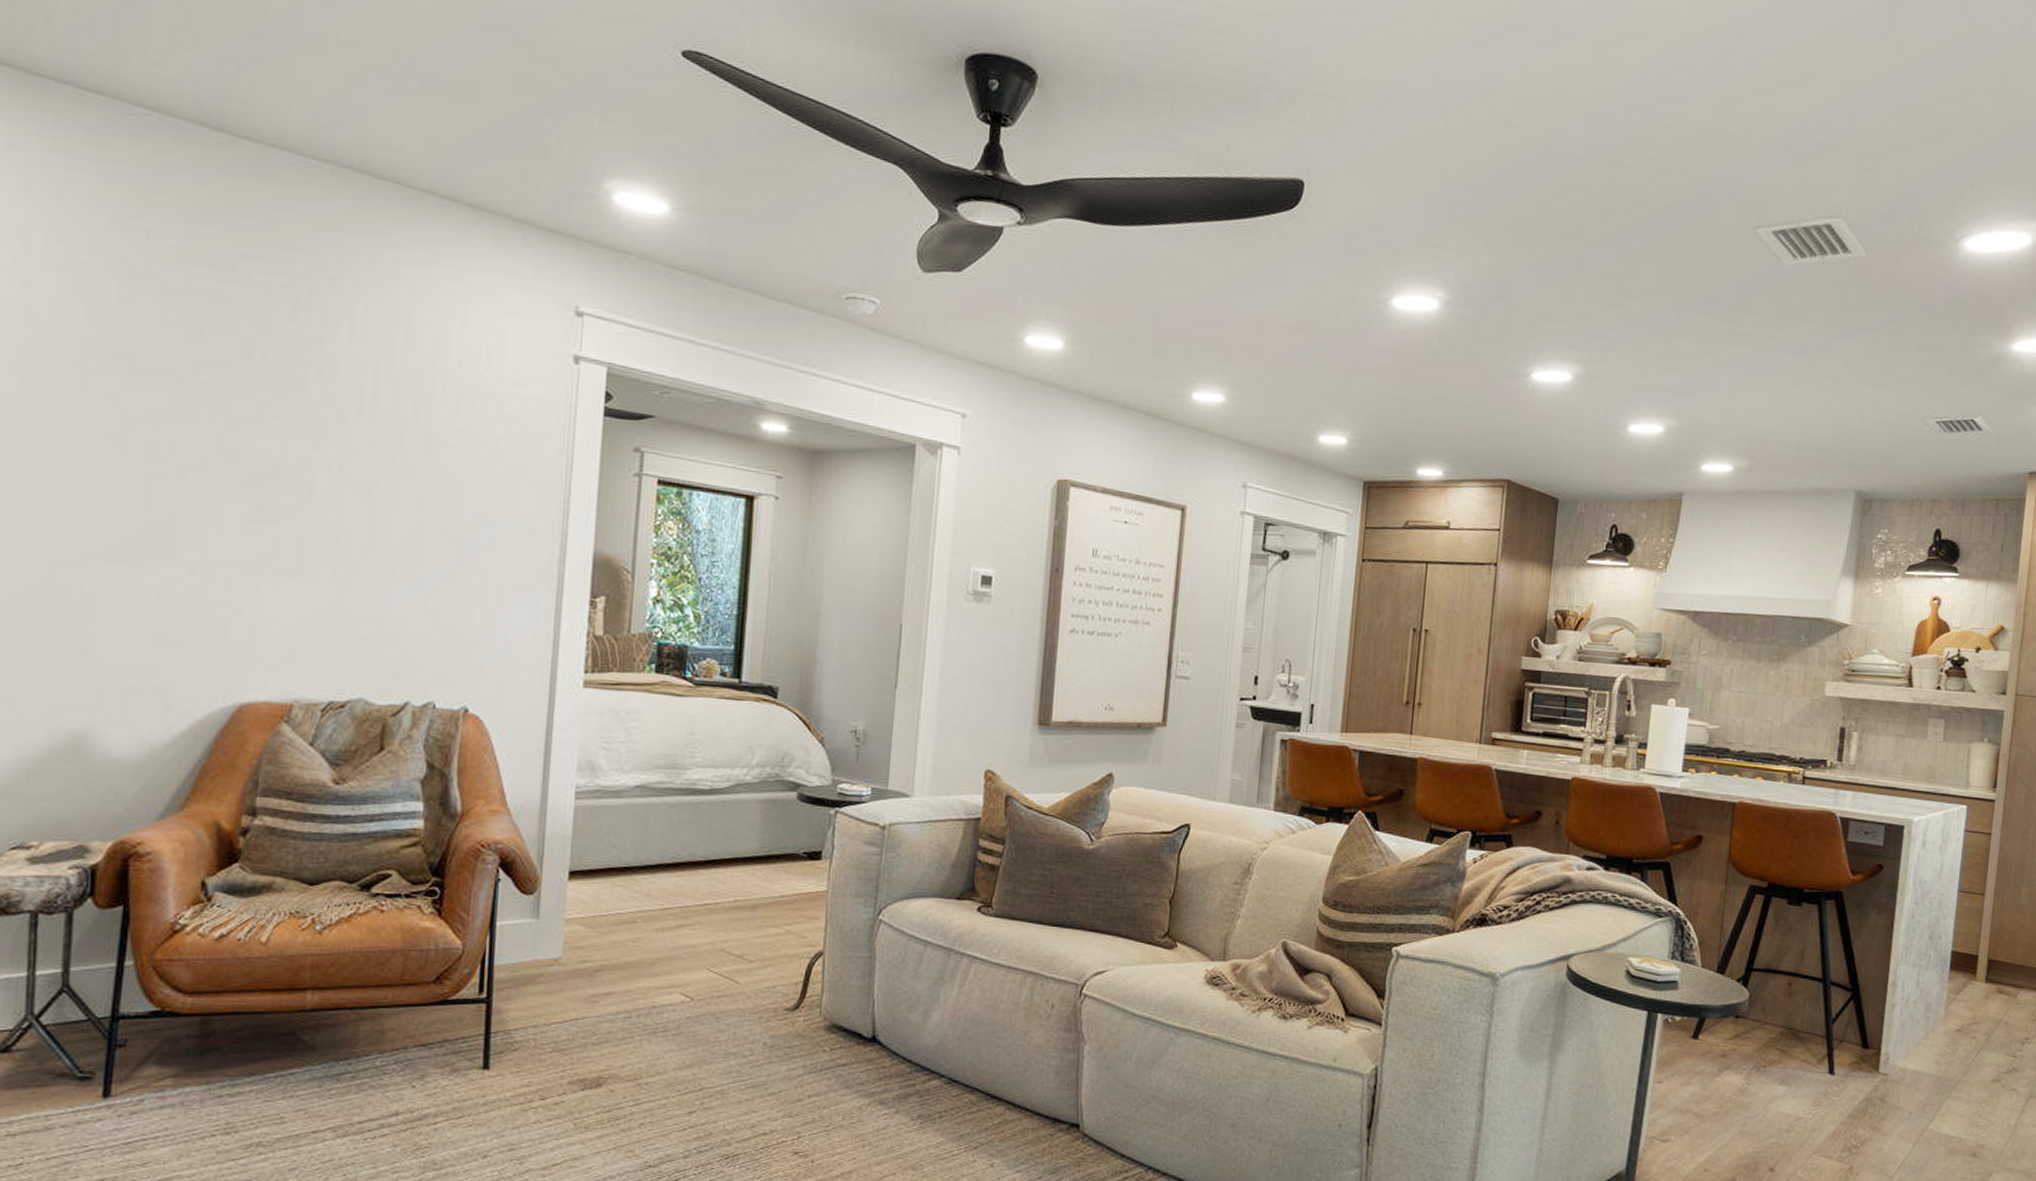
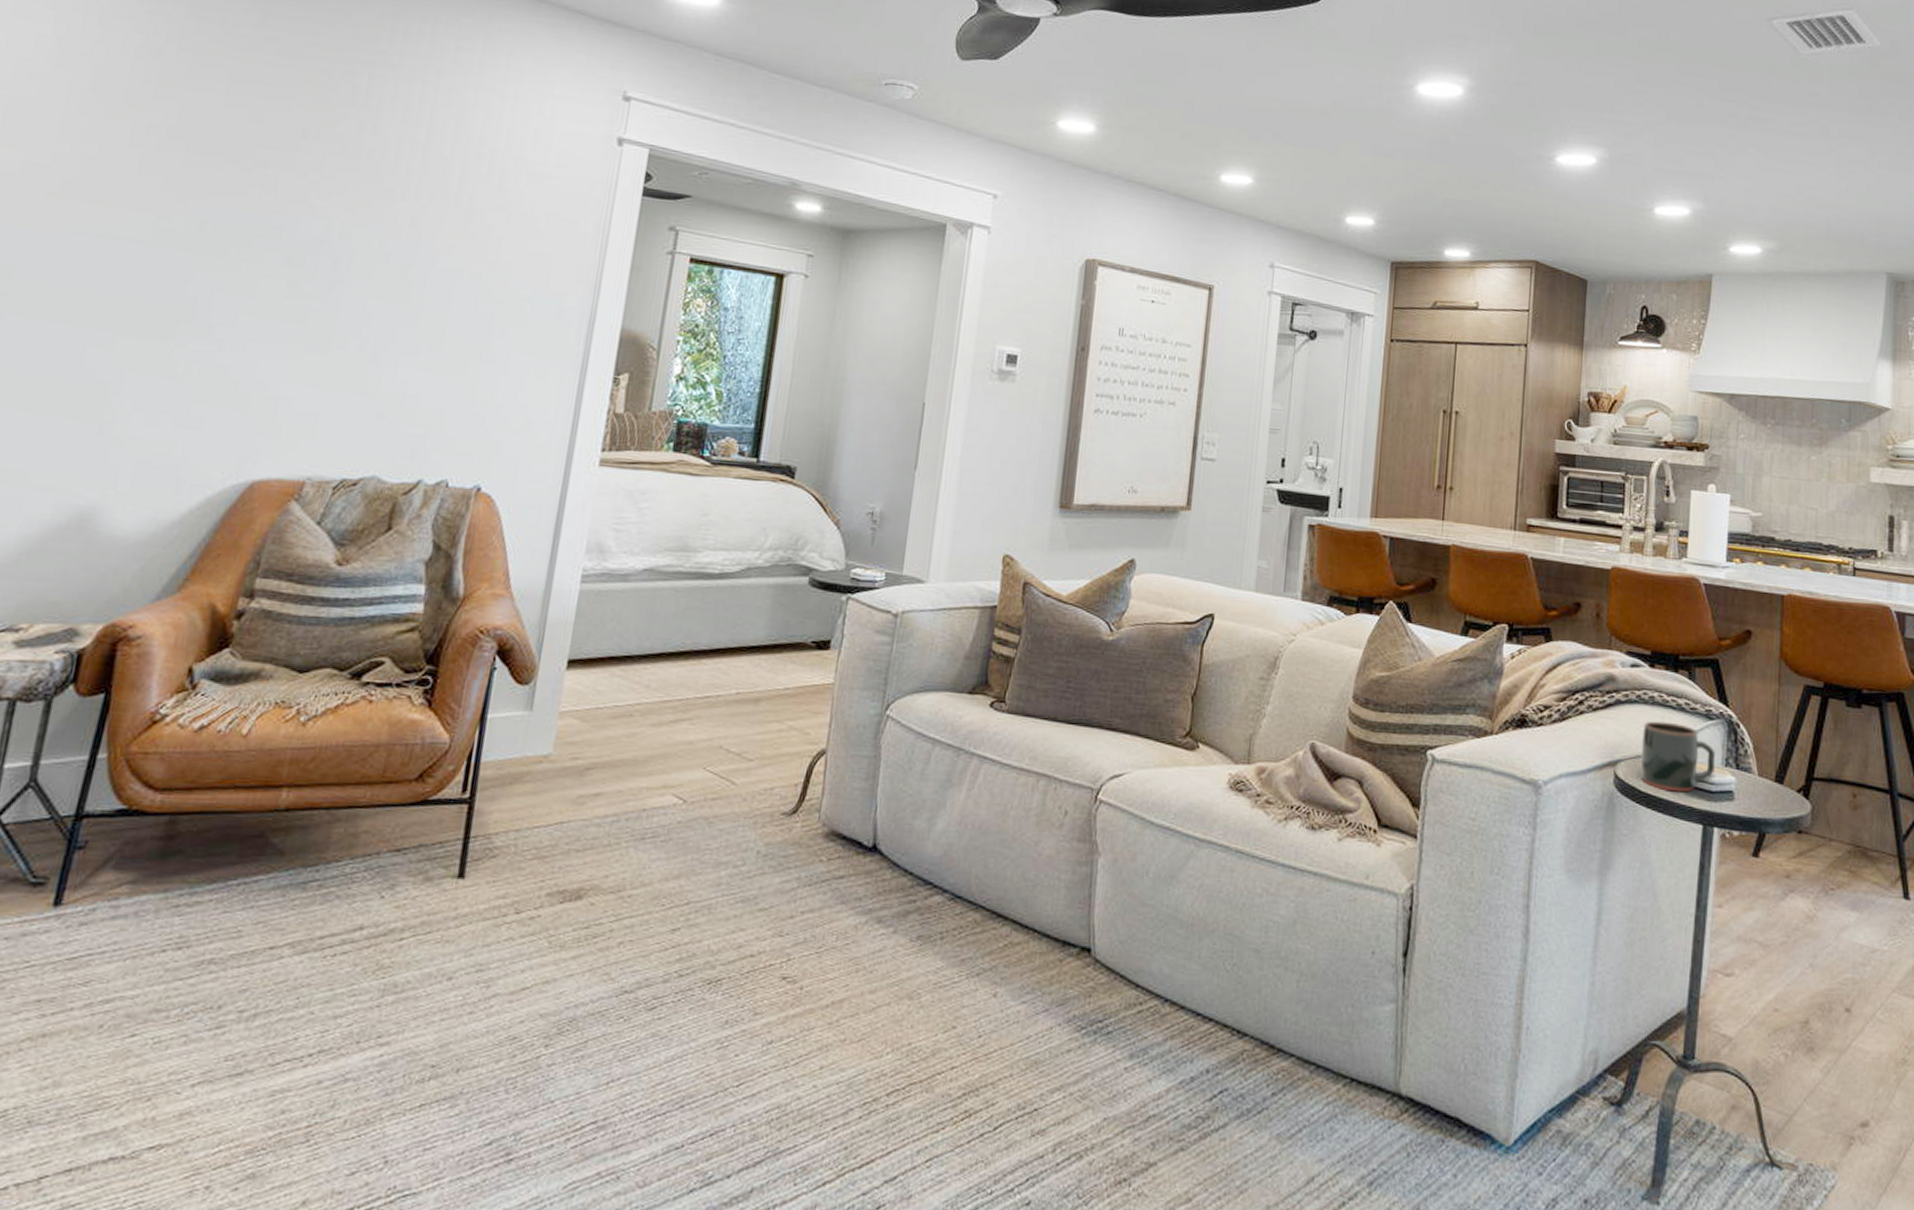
mug: none [1592,919,1663,983] -> present [1640,721,1715,793]

